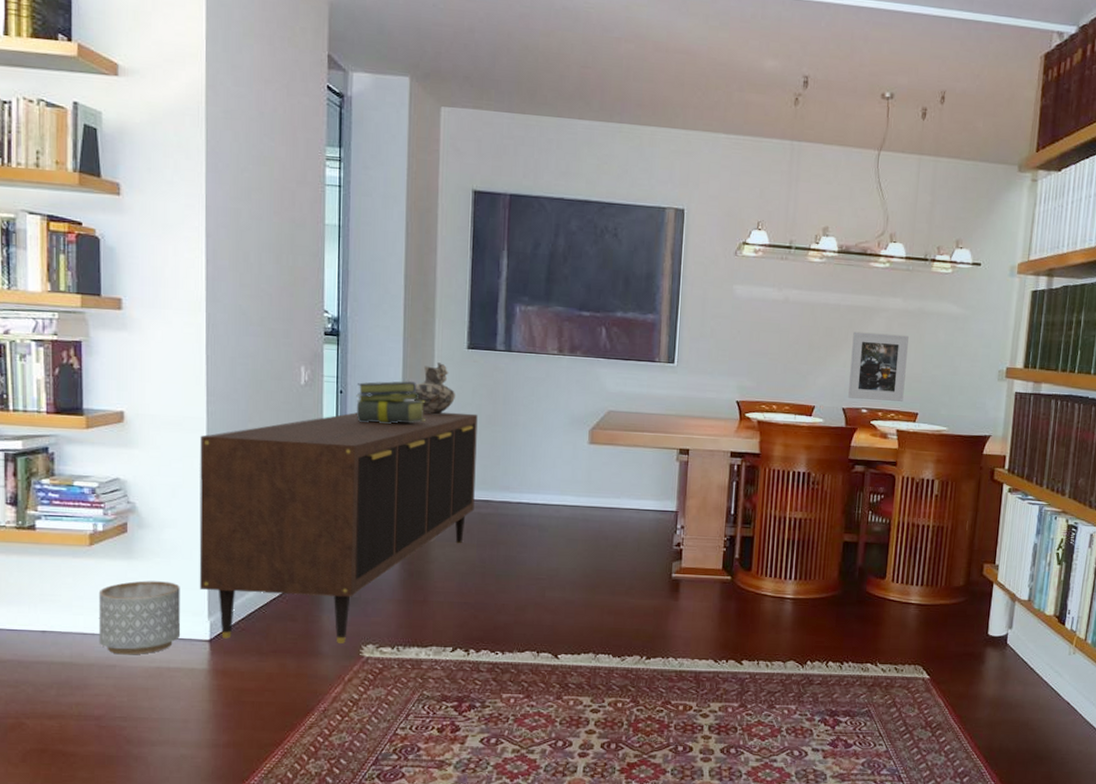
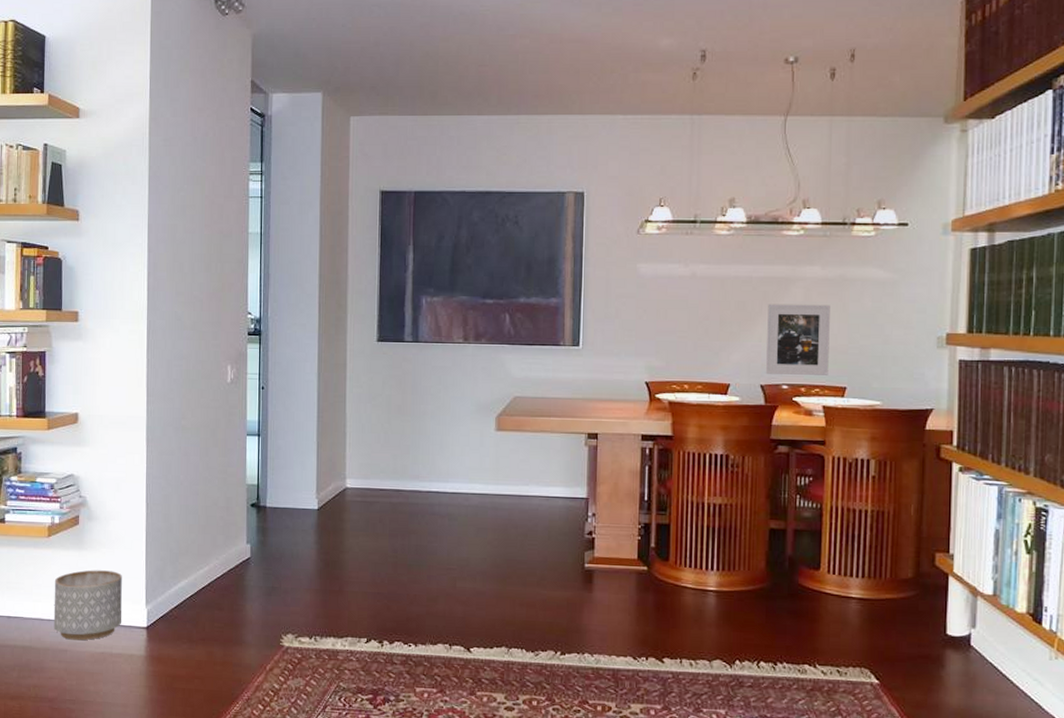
sideboard: present [199,410,478,643] -> none [138,403,388,633]
stack of books: present [356,380,425,424] -> none [276,374,339,418]
vase: present [412,363,455,414] -> none [326,356,366,406]

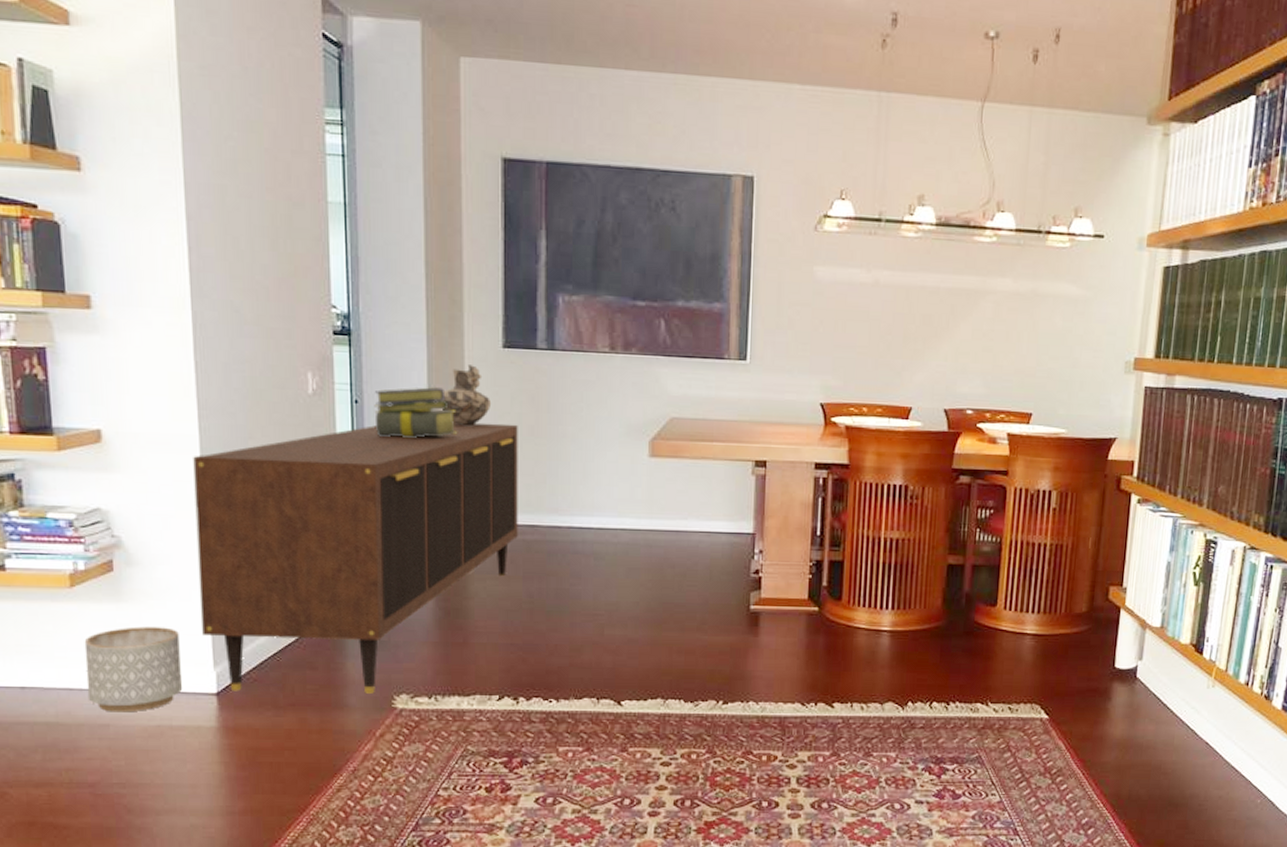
sideboard: none [138,403,388,633] -> present [193,421,518,694]
stack of books: none [276,374,339,418] -> present [374,386,457,439]
vase: none [326,356,366,406] -> present [440,365,490,425]
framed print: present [766,304,830,375] -> none [951,319,1020,400]

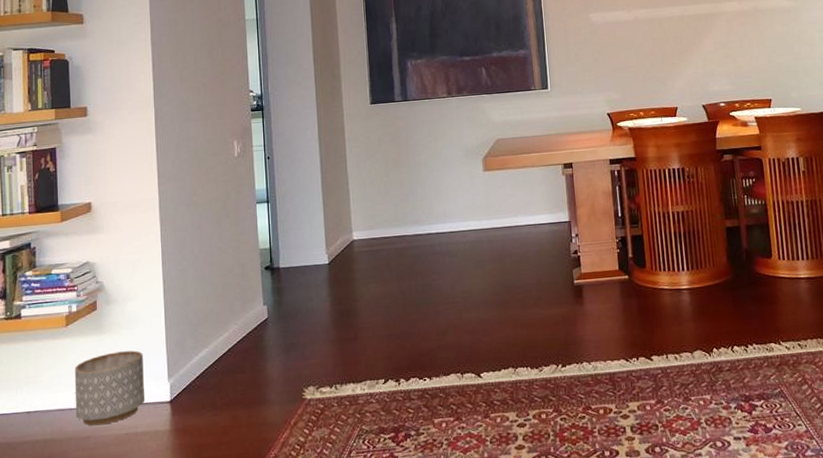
sideboard: present [193,421,518,694] -> none [154,159,391,398]
stack of books: present [374,386,457,439] -> none [281,139,341,182]
vase: present [440,365,490,425] -> none [327,120,364,165]

